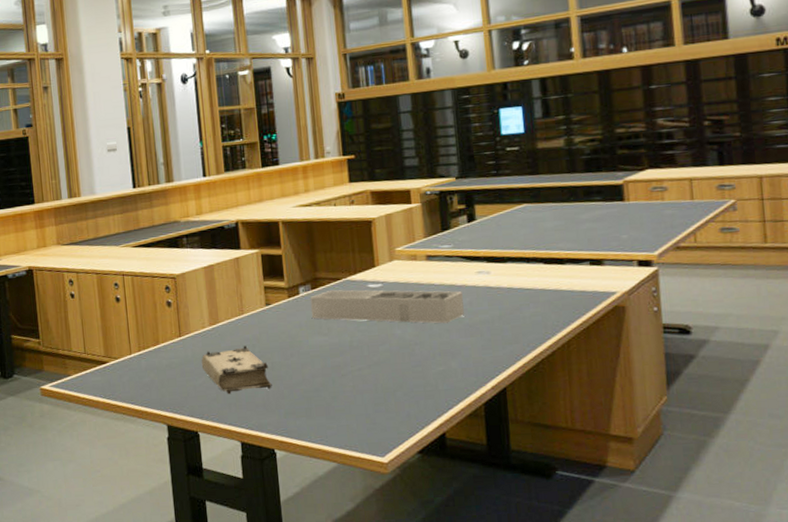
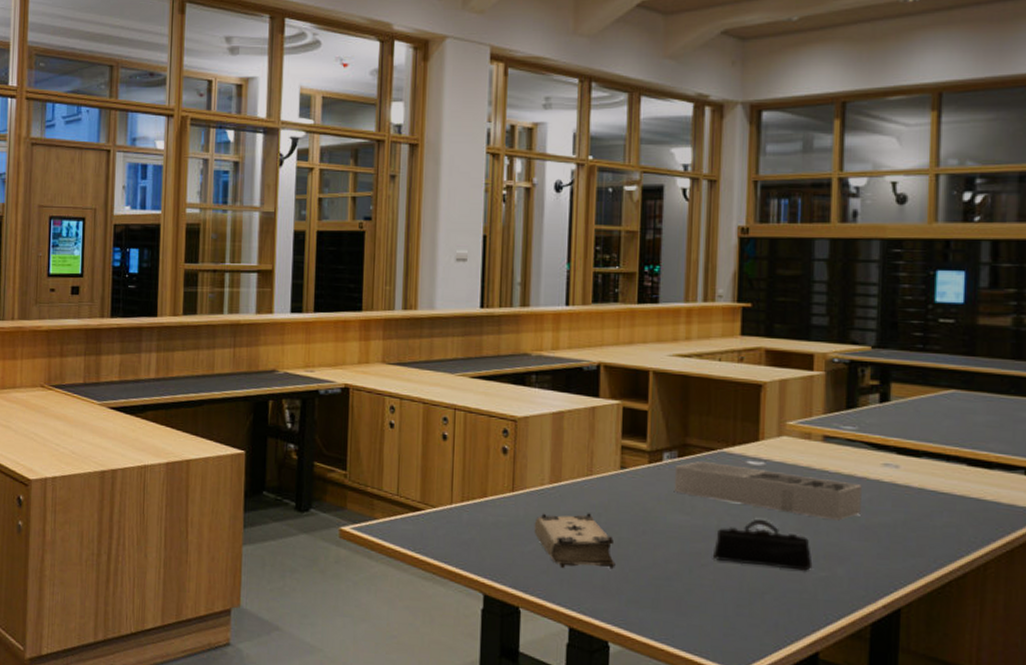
pencil case: none [349,330,431,370] -> present [712,519,813,571]

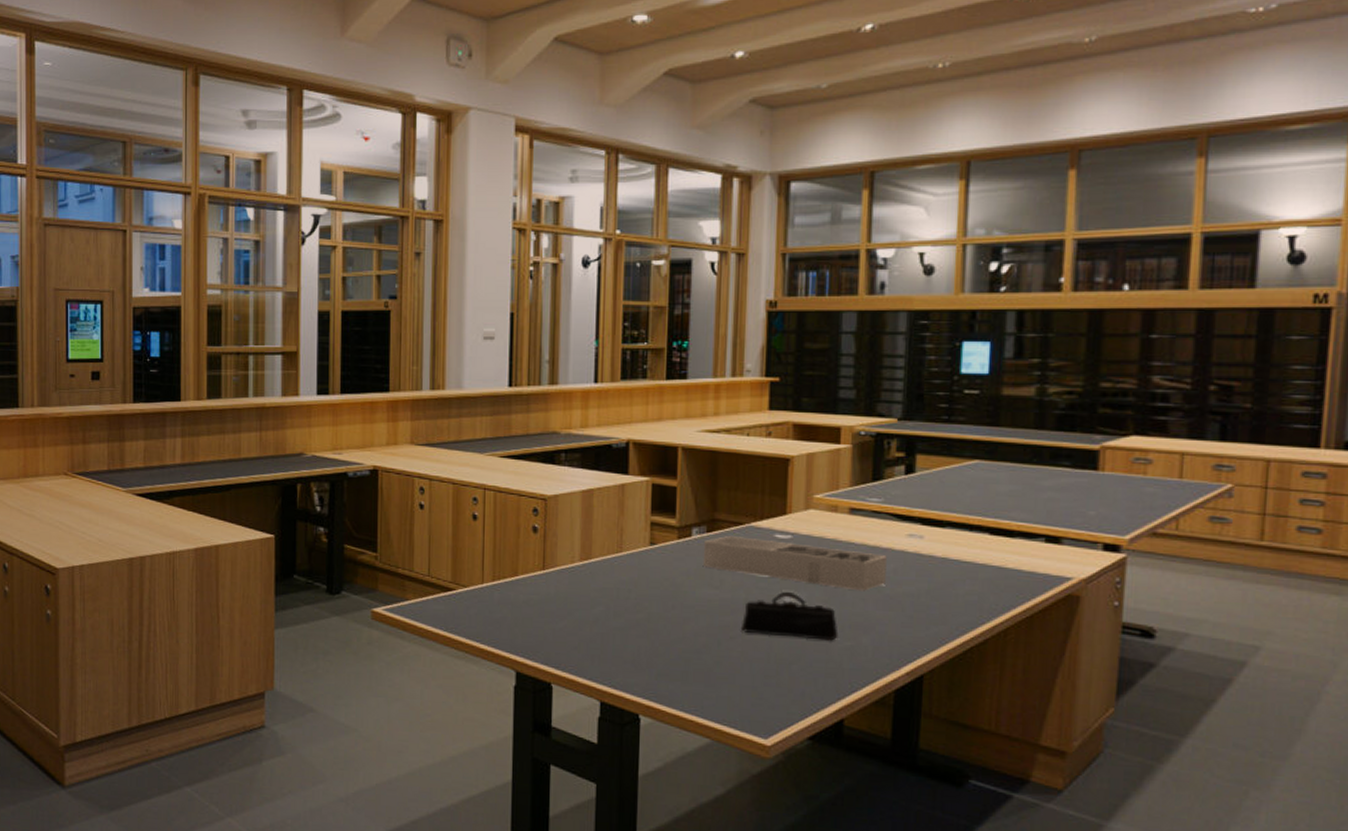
book: present [534,513,616,570] -> none [564,589,646,645]

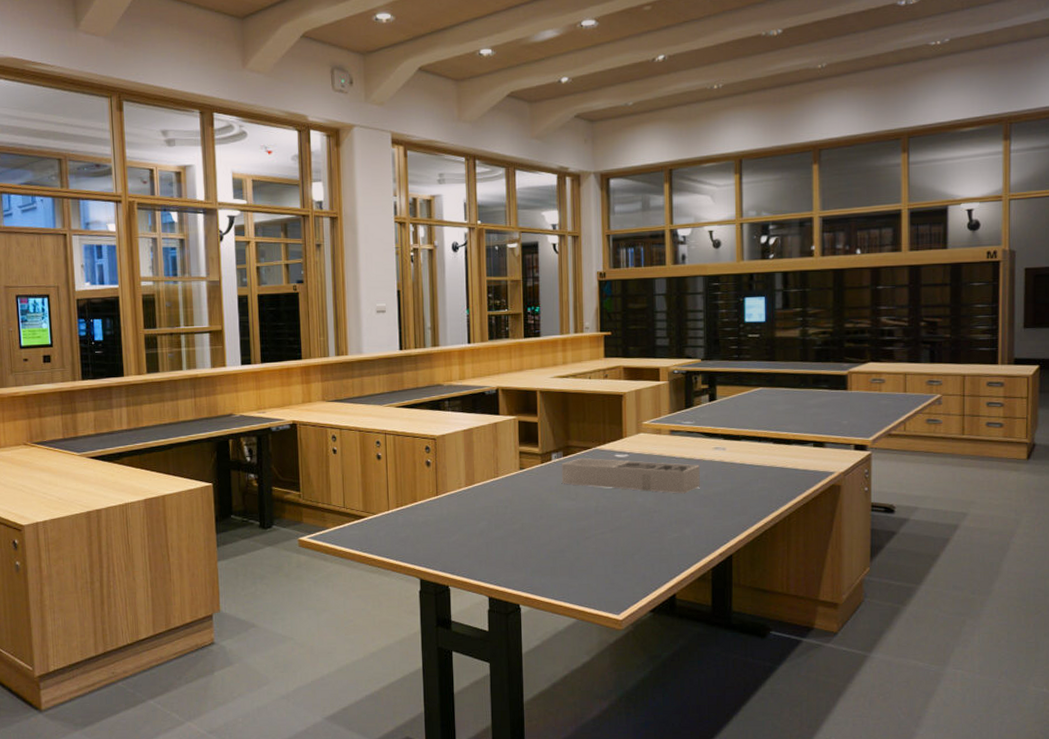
pencil case: present [740,591,839,641] -> none [593,498,668,534]

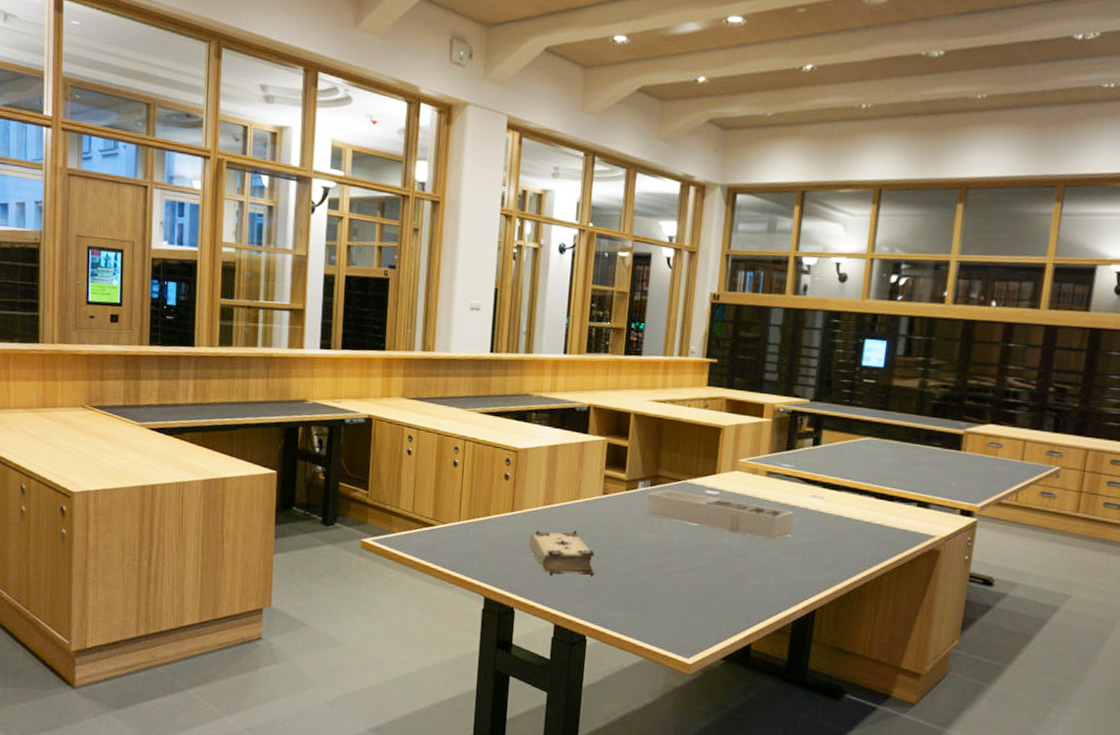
book: none [455,507,521,552] -> present [528,530,595,578]

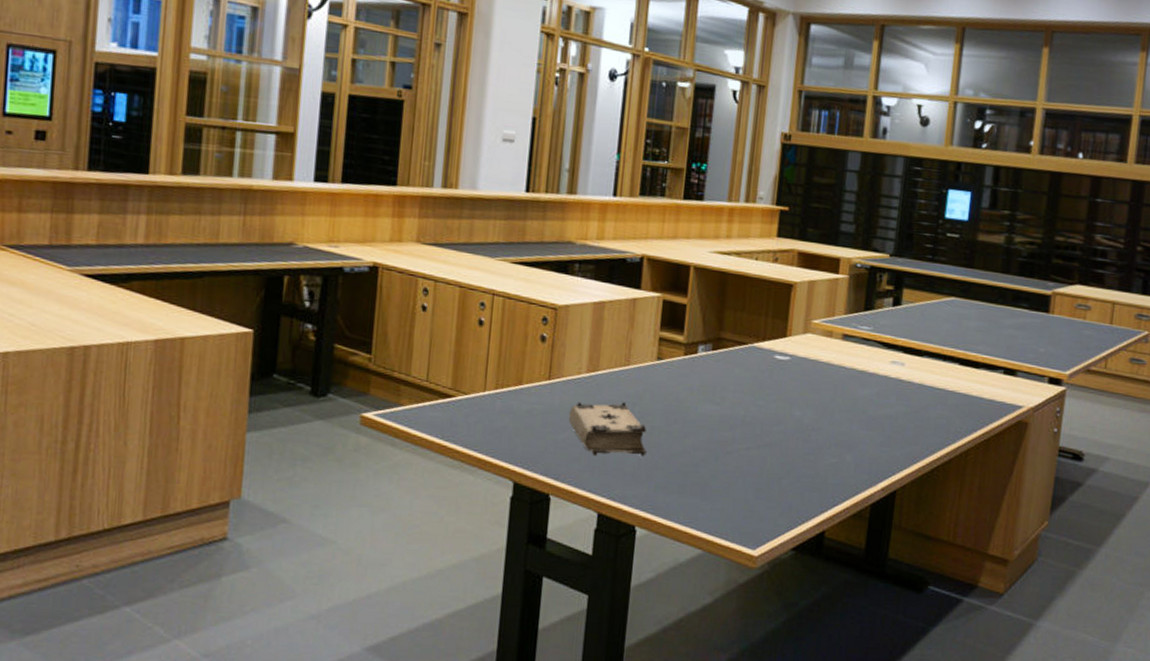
desk organizer: present [645,490,794,540] -> none [706,355,872,412]

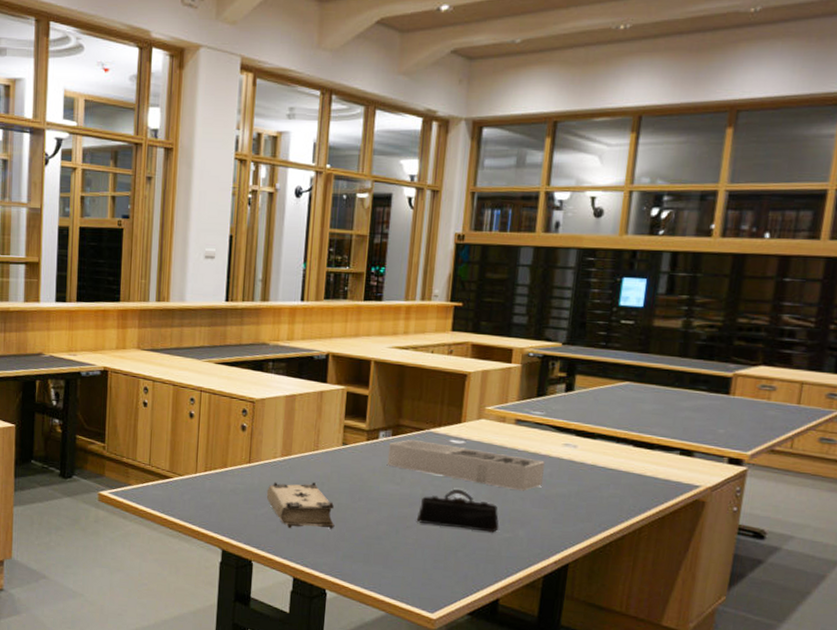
desk organizer: none [706,355,872,412] -> present [387,440,545,491]
pencil case: none [737,409,826,458] -> present [416,489,499,533]

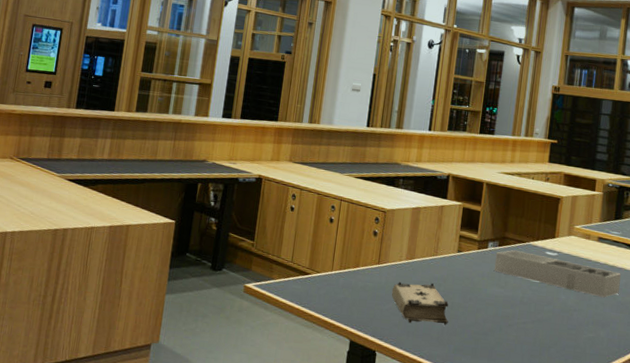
pencil case: present [416,489,499,533] -> none [517,293,585,333]

